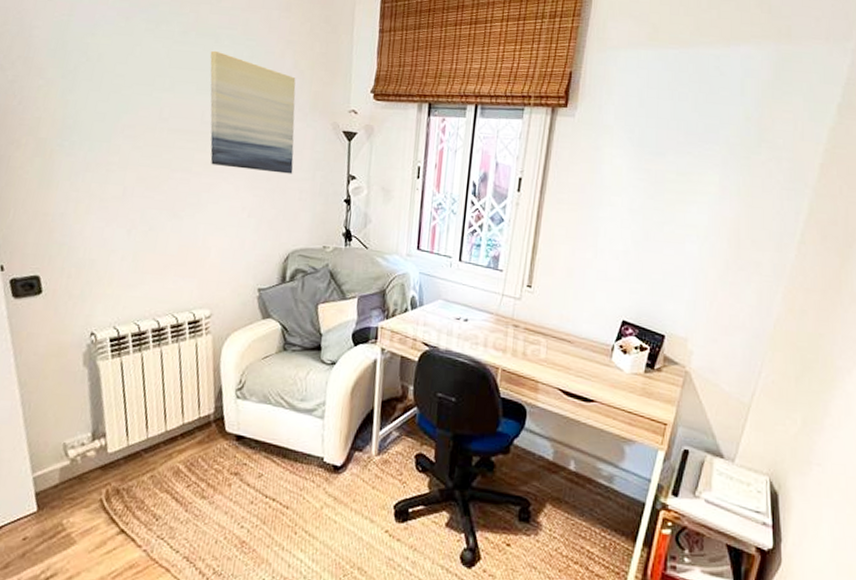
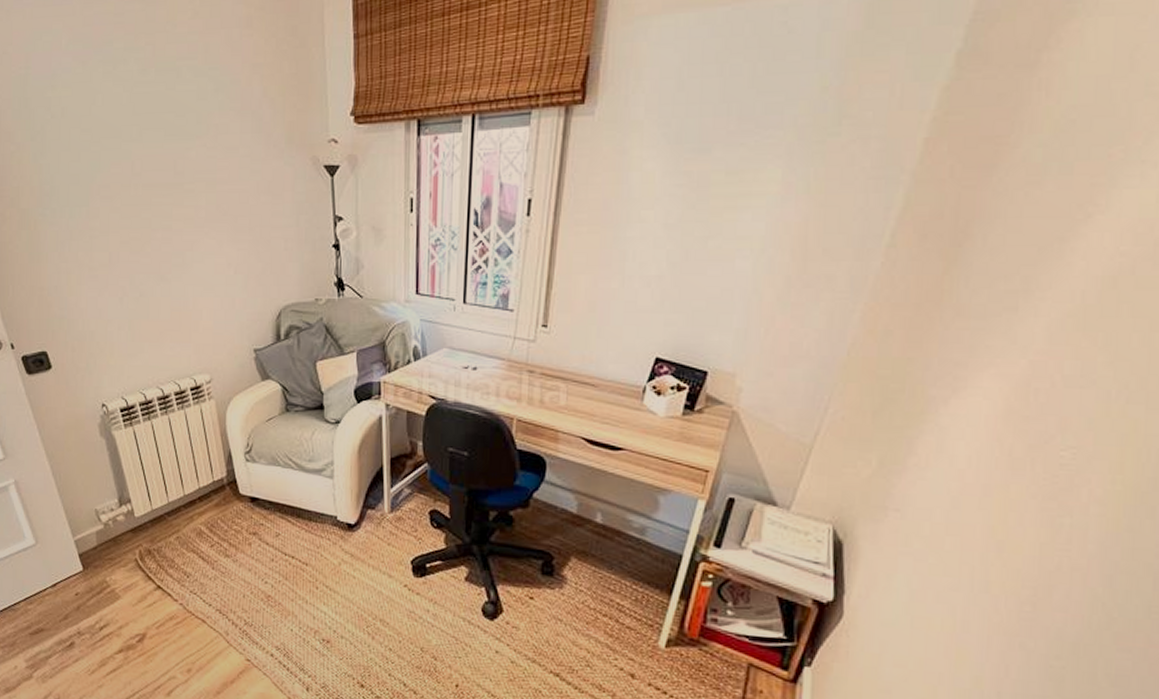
wall art: present [210,50,296,174] -> none [173,87,275,222]

